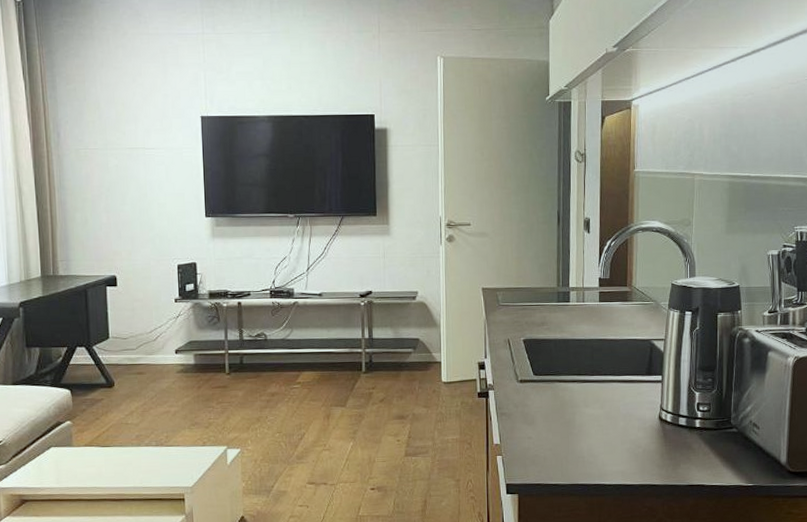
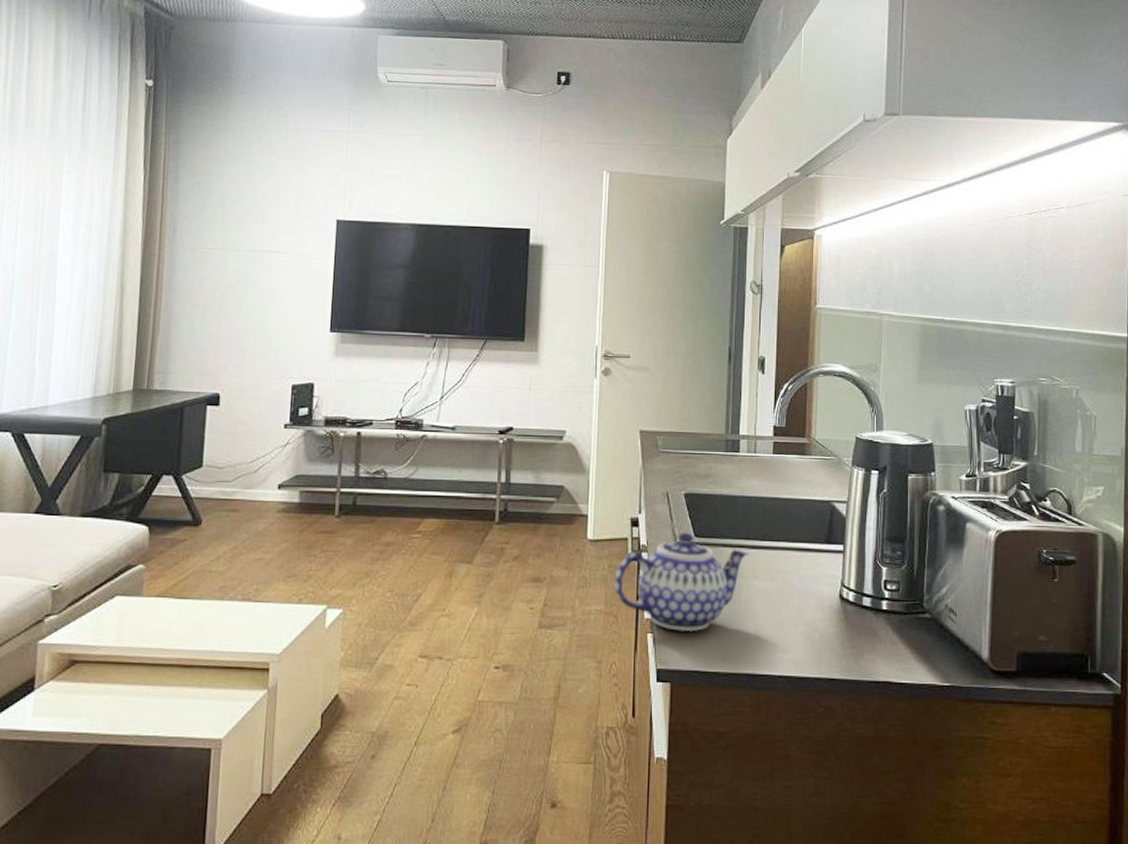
teapot: none [466,372,581,453] -> present [614,532,749,632]

